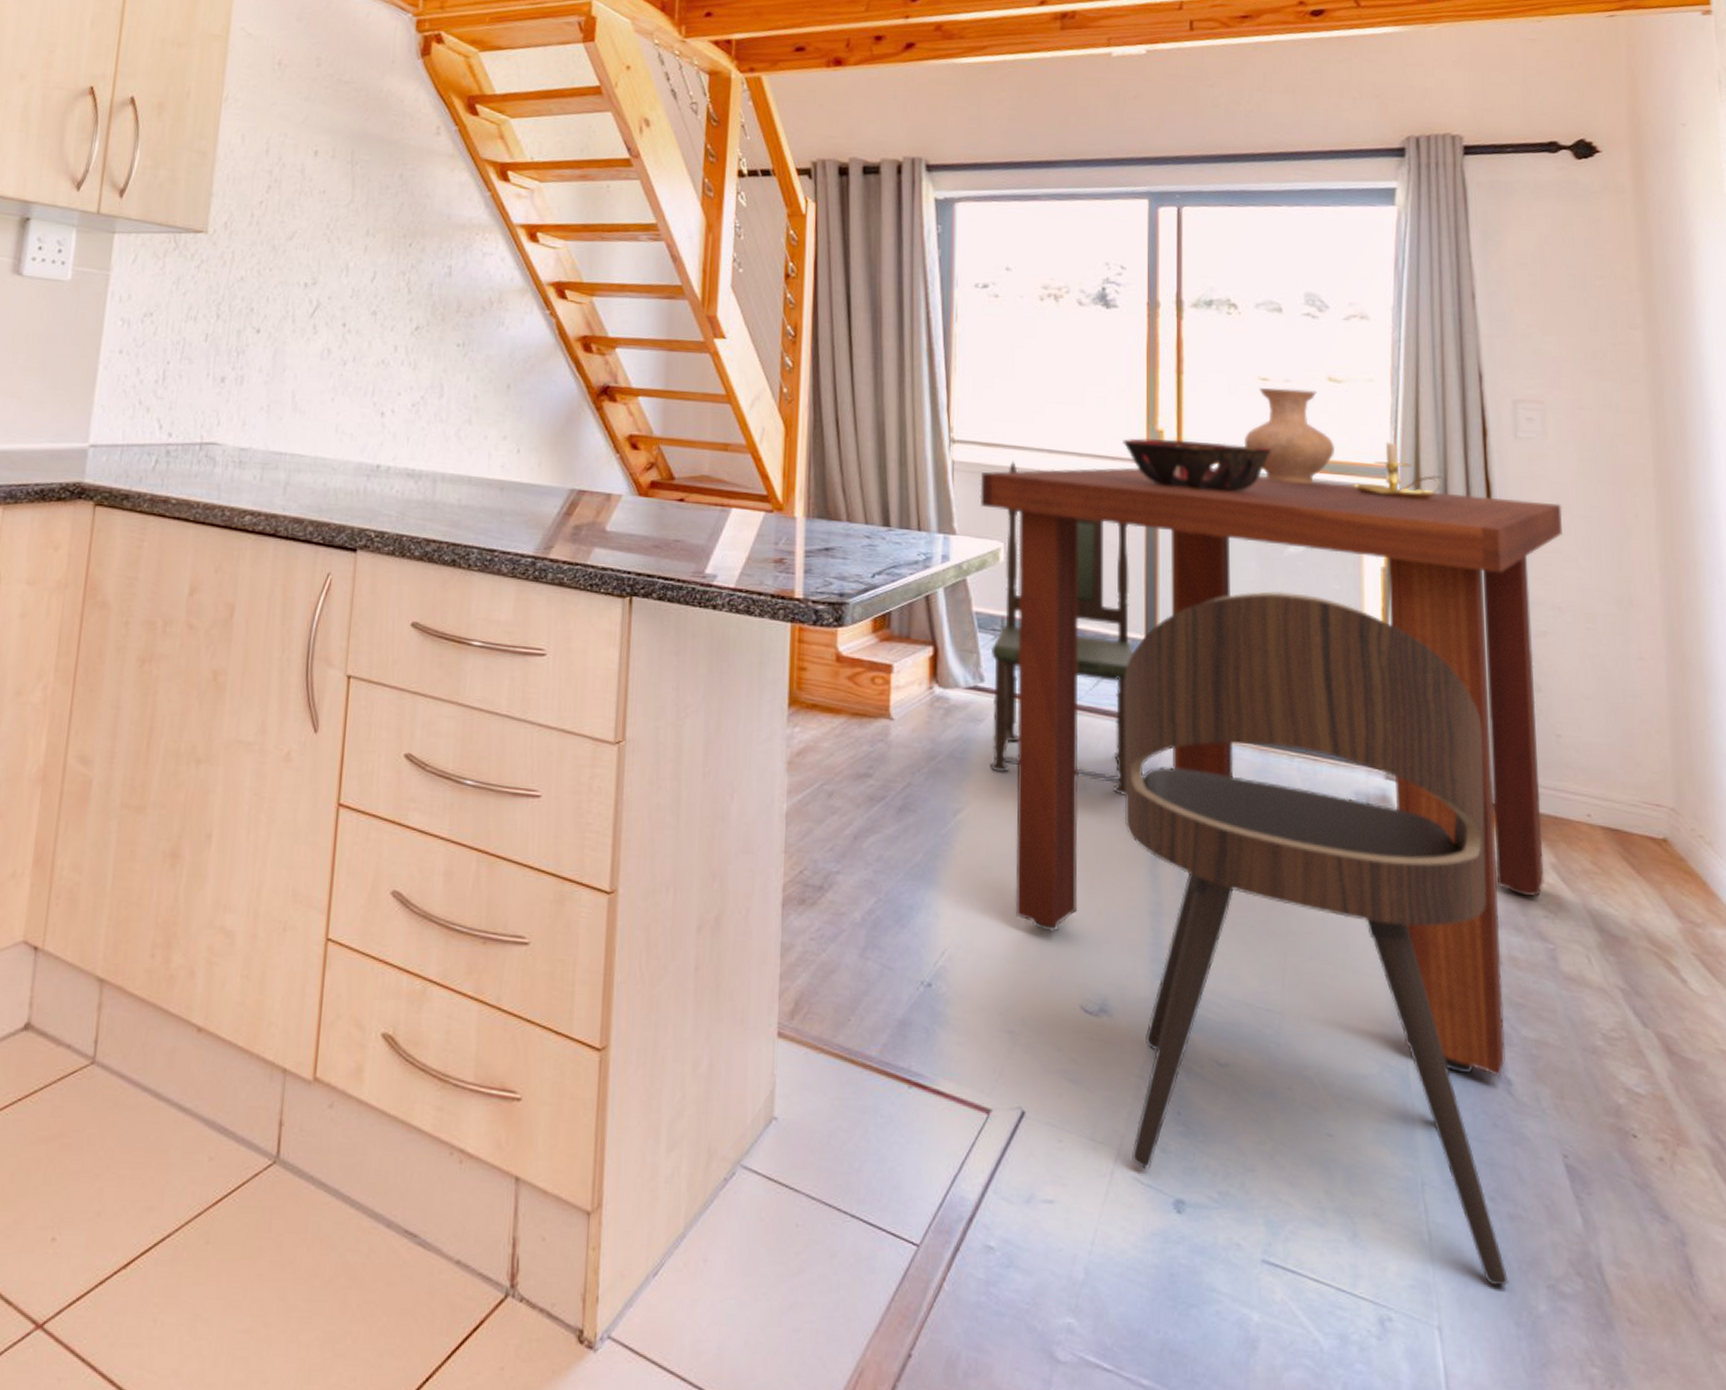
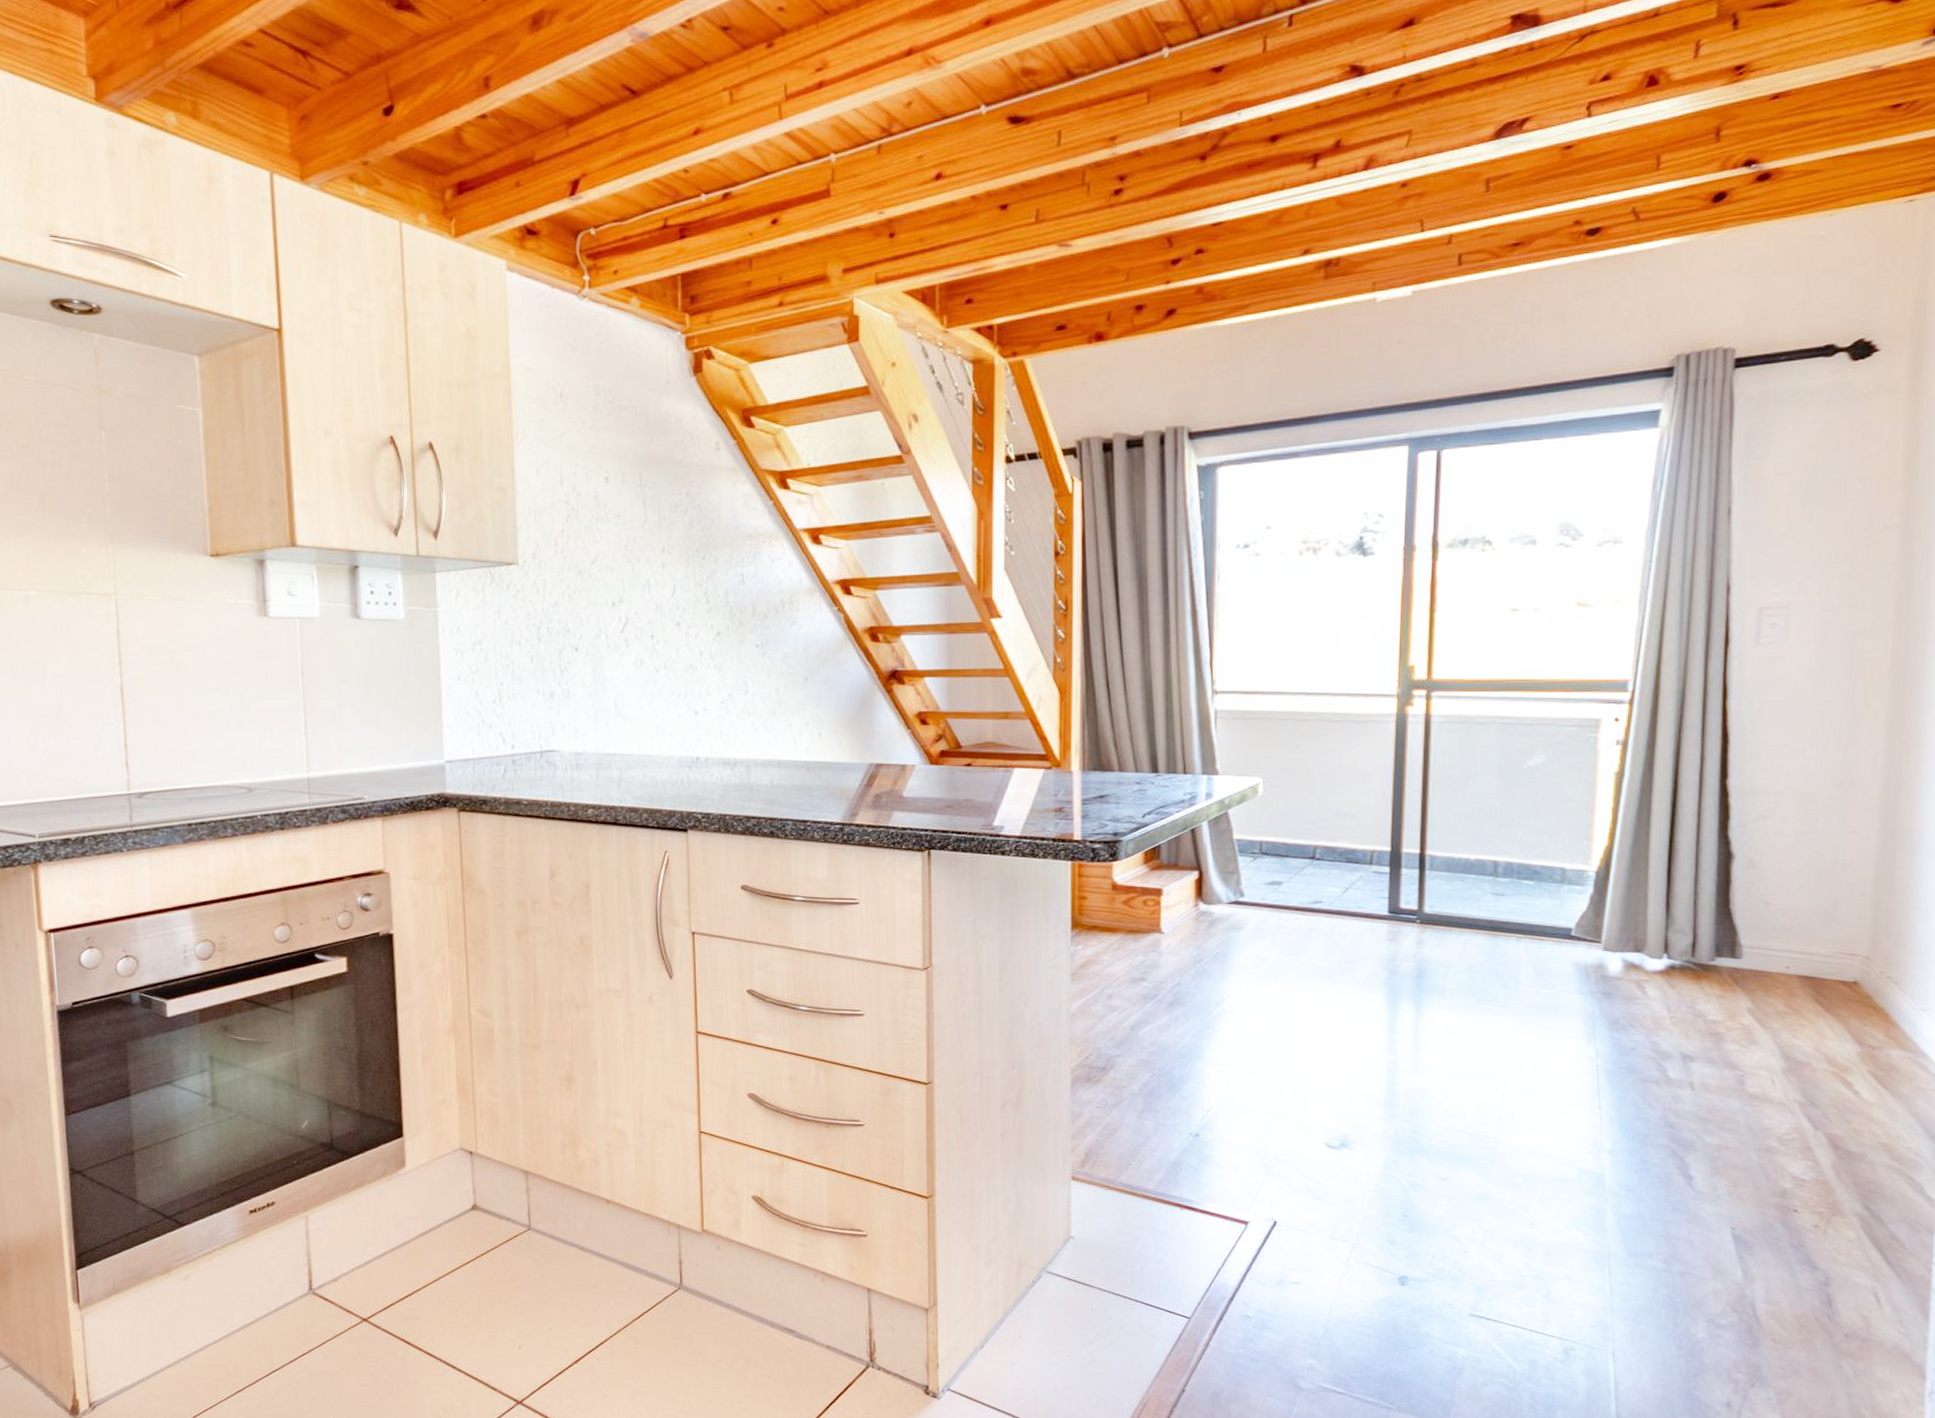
dining table: present [980,467,1563,1076] -> none [1240,698,1795,1174]
dining chair: present [990,461,1133,797] -> none [1249,705,1379,981]
decorative bowl: present [1123,438,1271,492] -> none [1375,672,1517,717]
dining chair: present [1124,590,1509,1287] -> none [1365,799,1697,1323]
vase: present [1244,387,1335,484] -> none [1491,616,1580,703]
candle holder: present [1353,424,1446,501] -> none [1593,641,1685,709]

